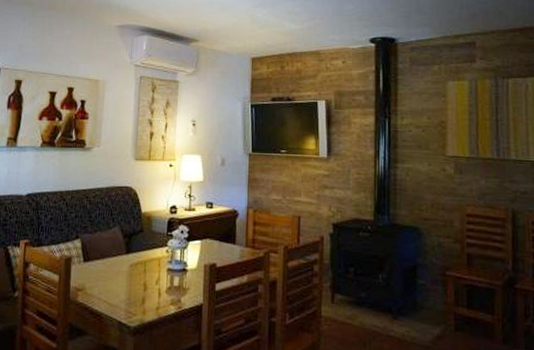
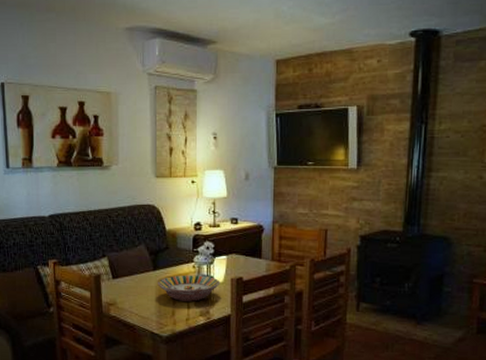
serving bowl: none [129,259,193,289] -> present [157,275,220,302]

